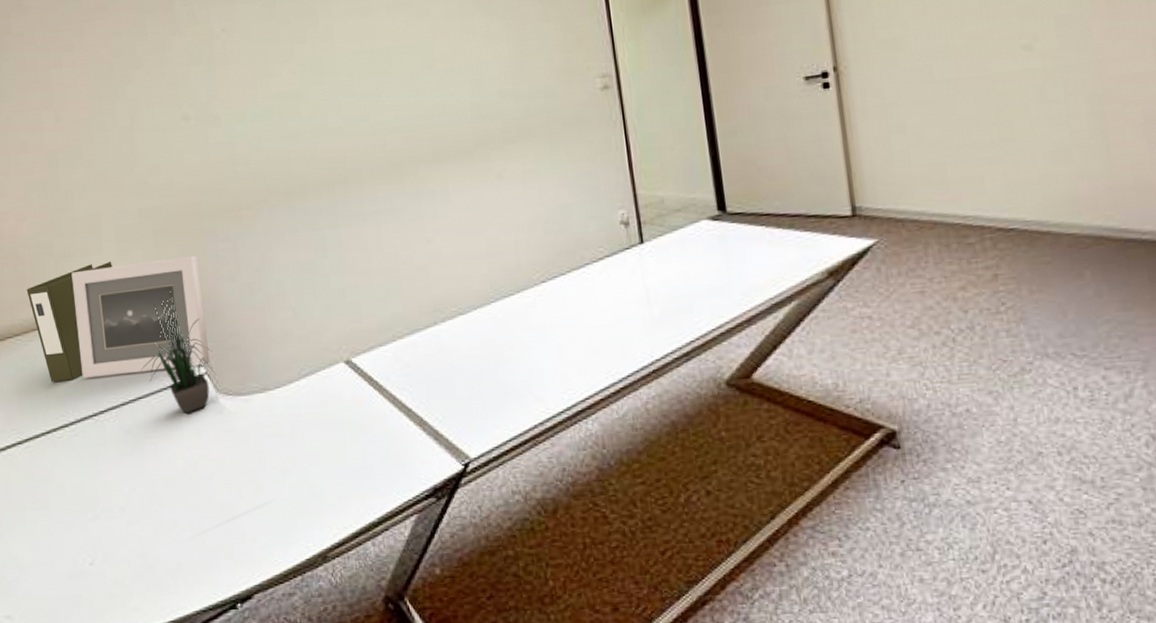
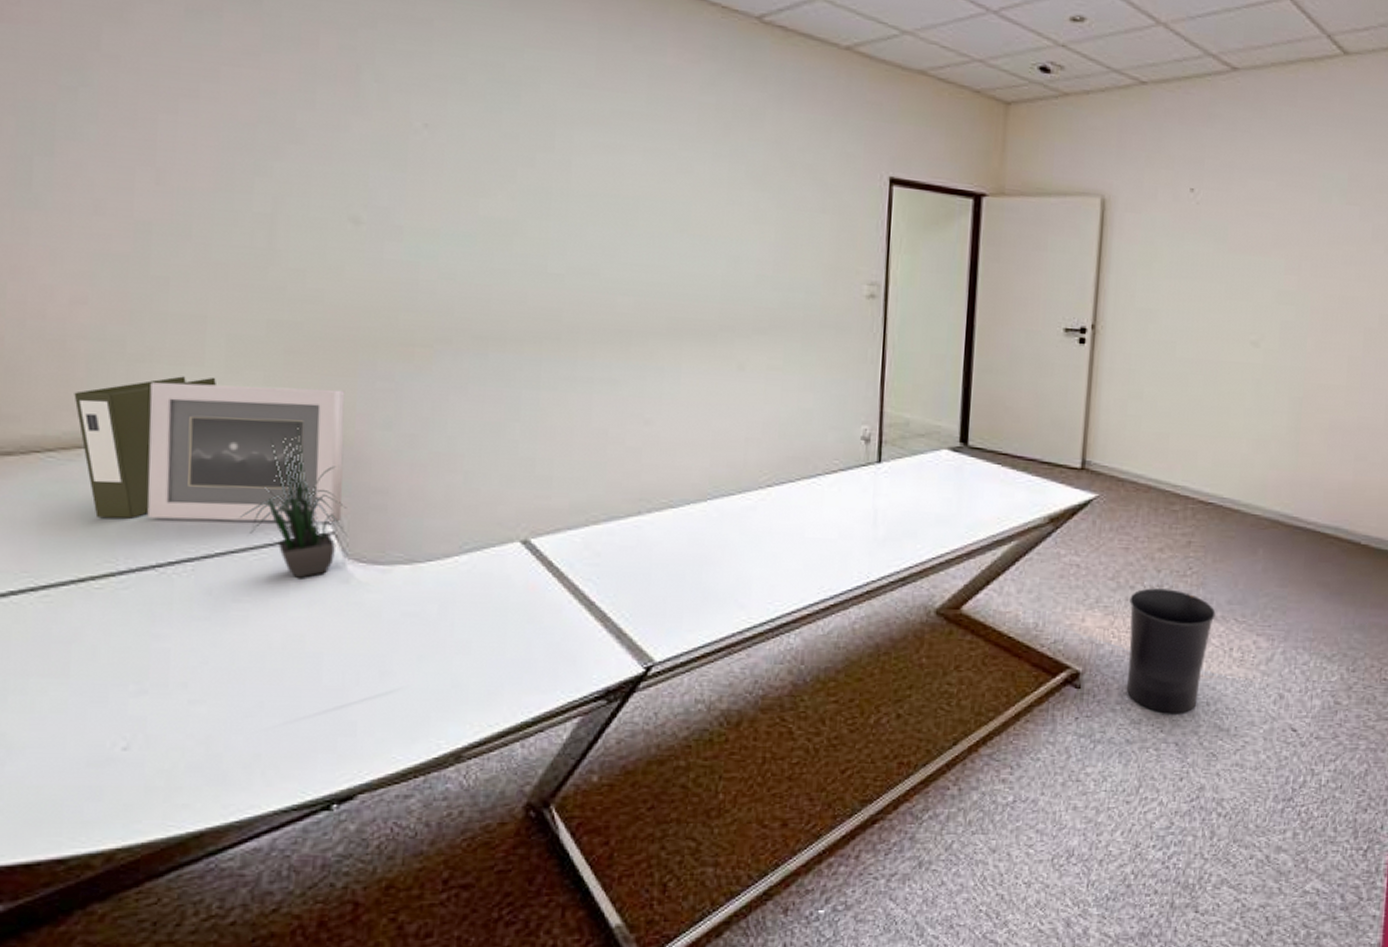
waste bin: none [937,329,1047,469] -> present [1126,588,1216,714]

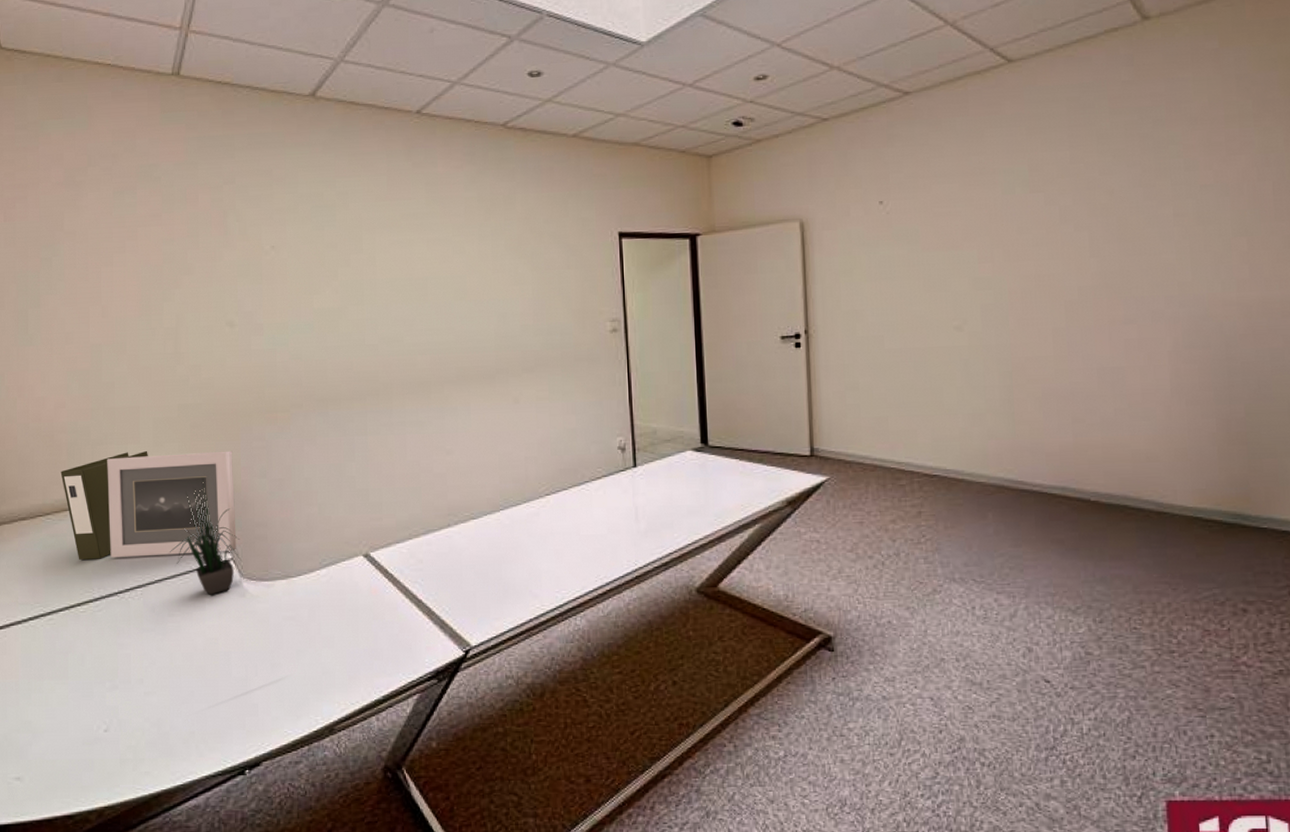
waste bin: present [1126,588,1216,714] -> none [870,556,954,671]

